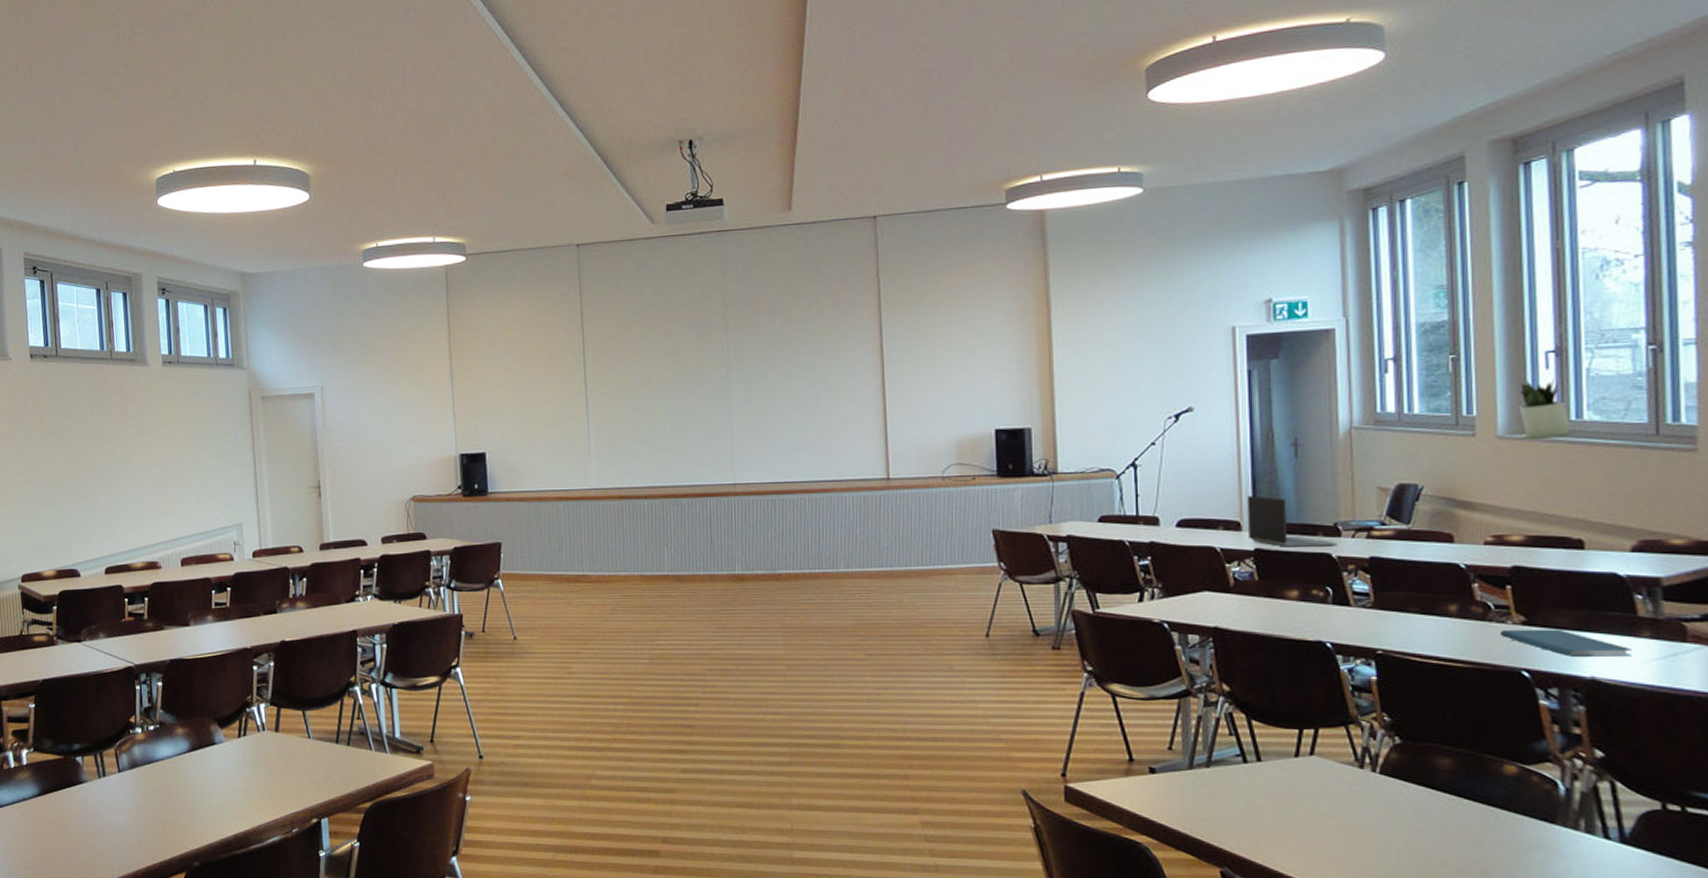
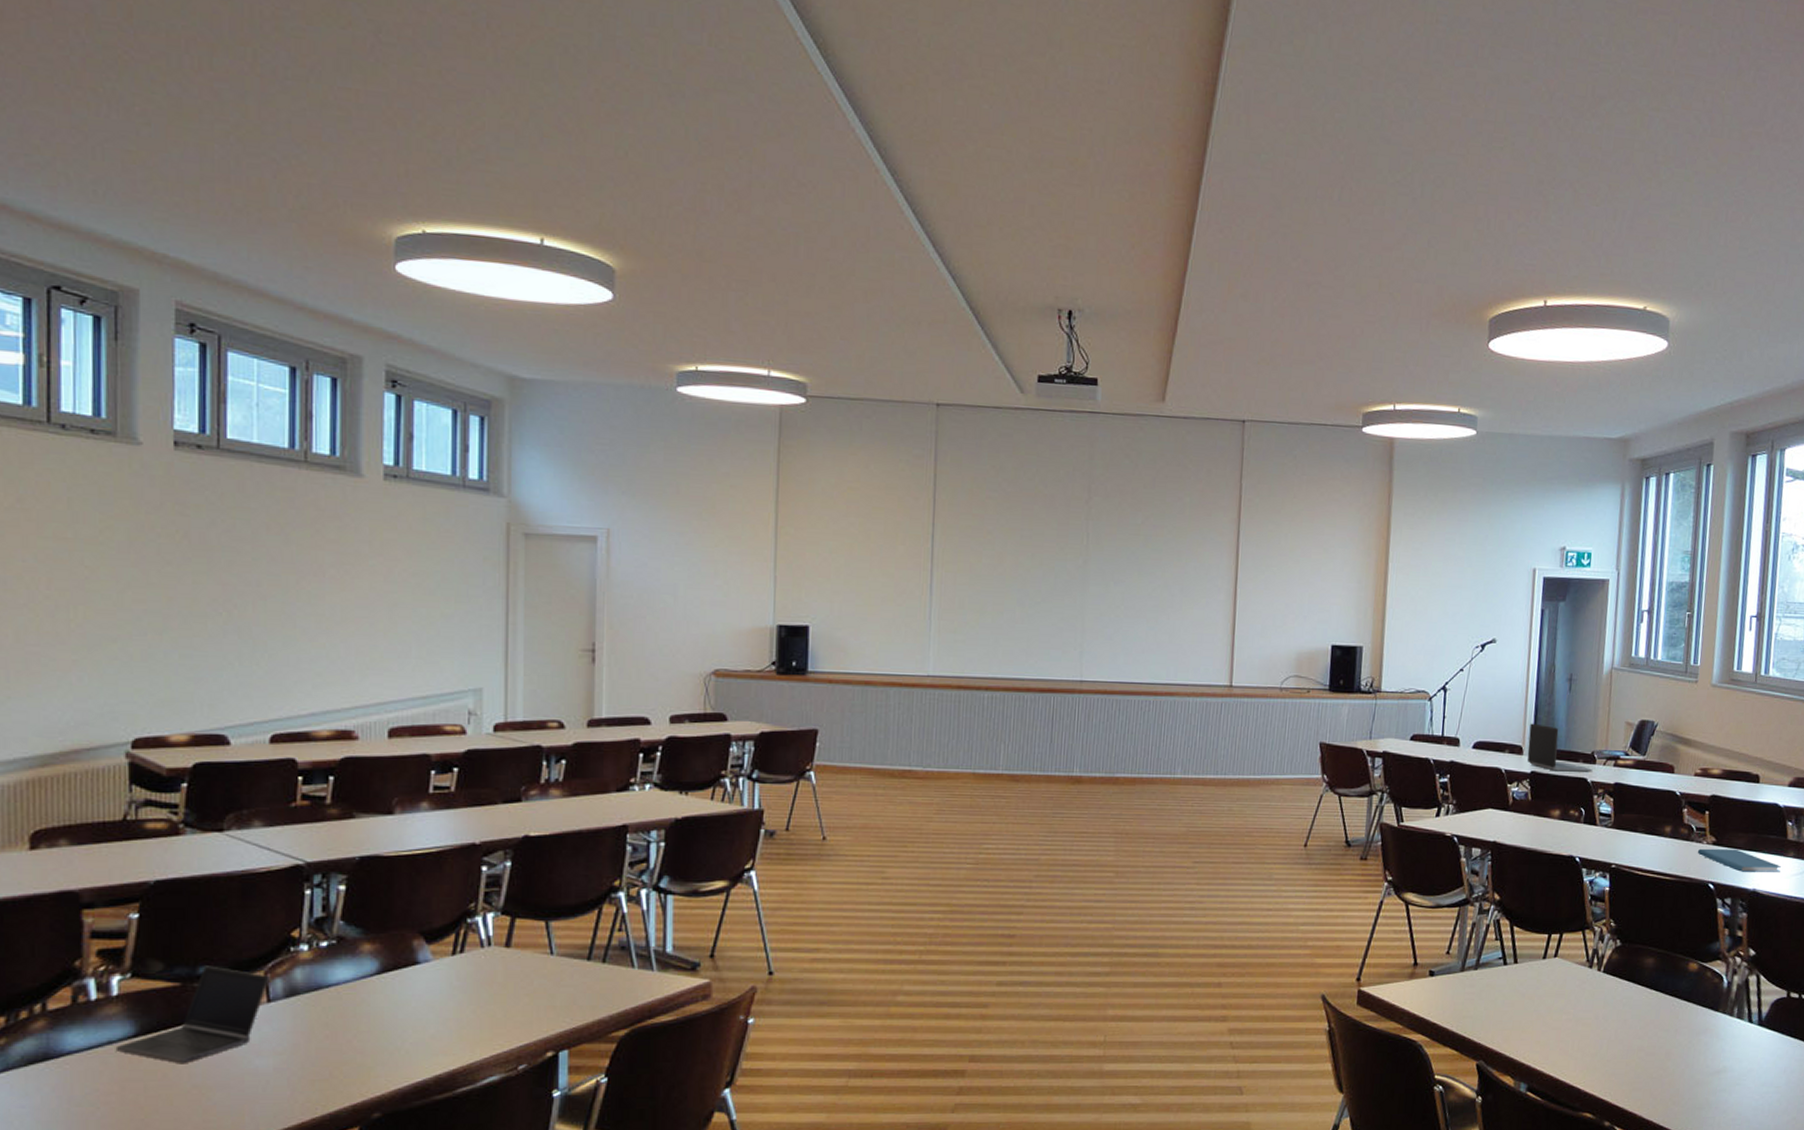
laptop computer: none [28,743,119,818] -> present [115,966,270,1064]
planter: present [1518,378,1577,440] -> none [1727,639,1764,690]

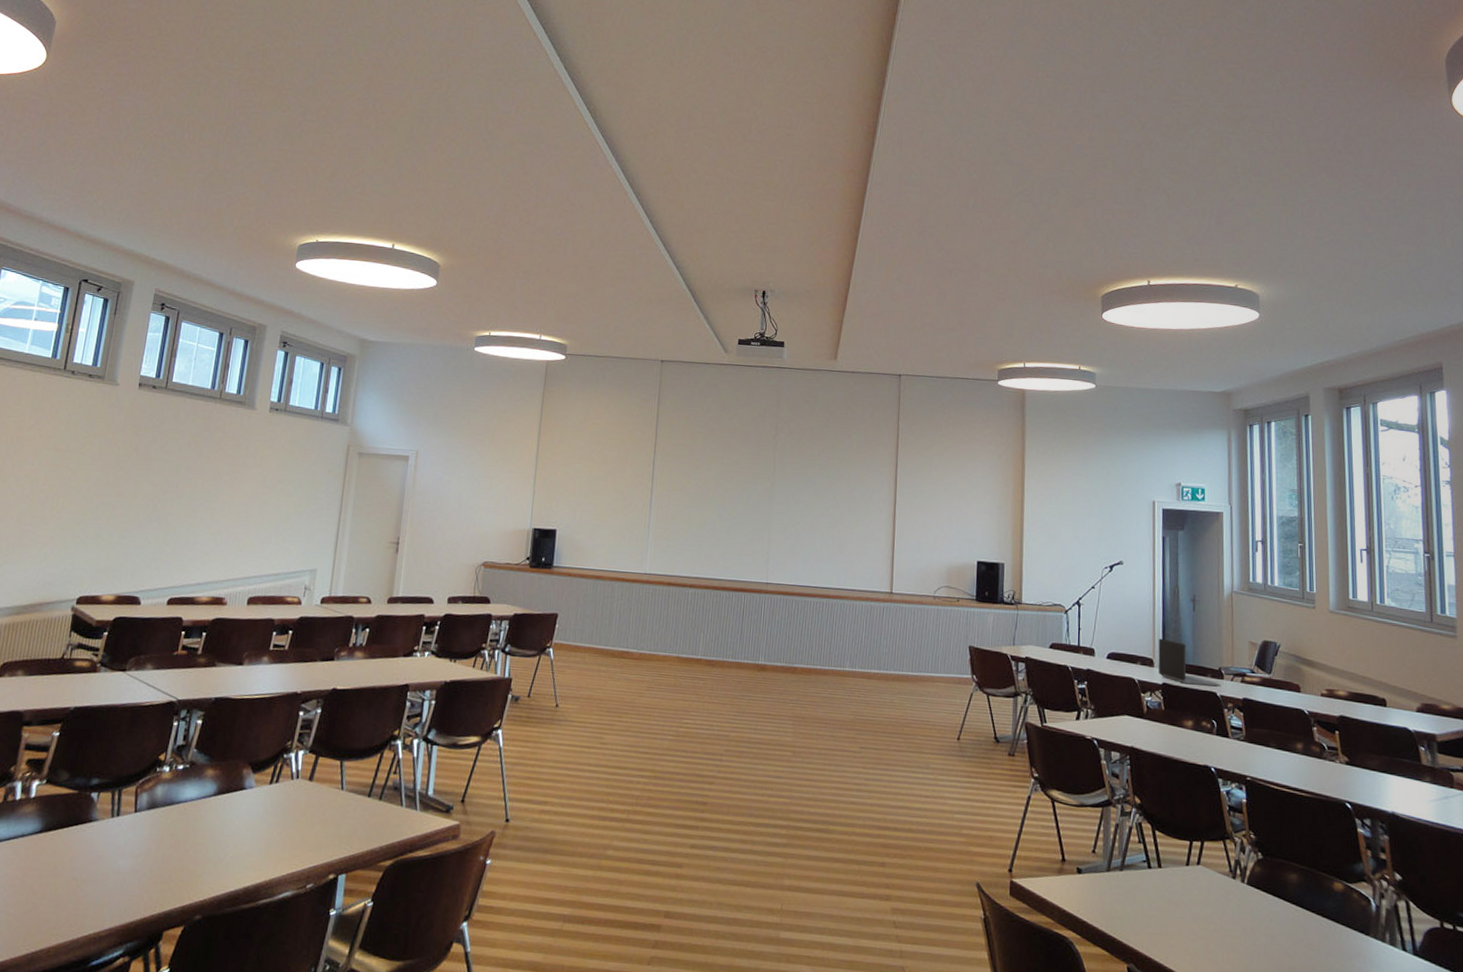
laptop computer: present [115,966,270,1064] -> none [25,778,139,859]
book: present [1697,848,1781,872] -> none [1331,767,1418,797]

